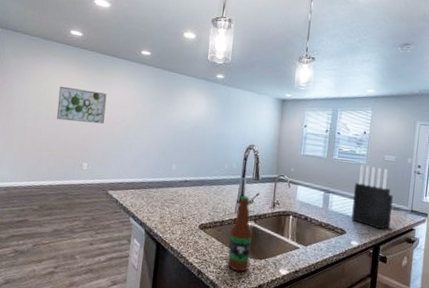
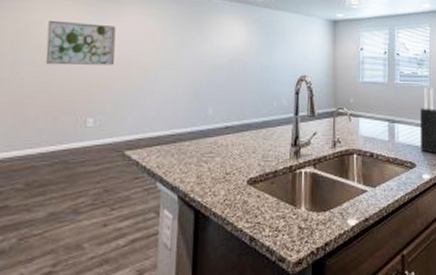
bottle: present [227,196,253,272] -> none [284,138,313,231]

